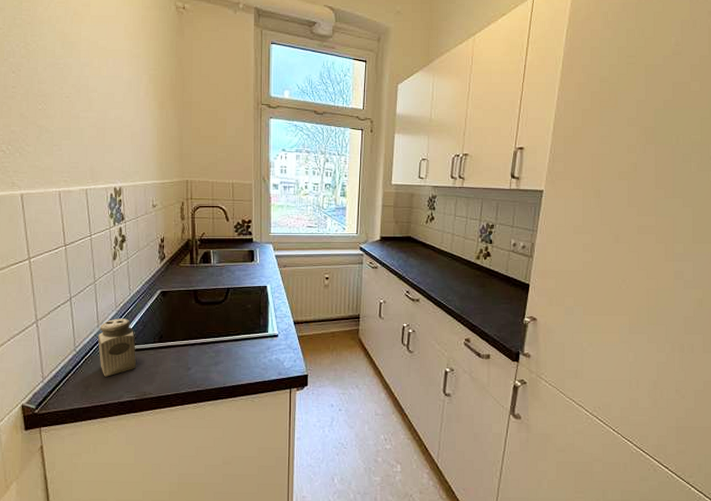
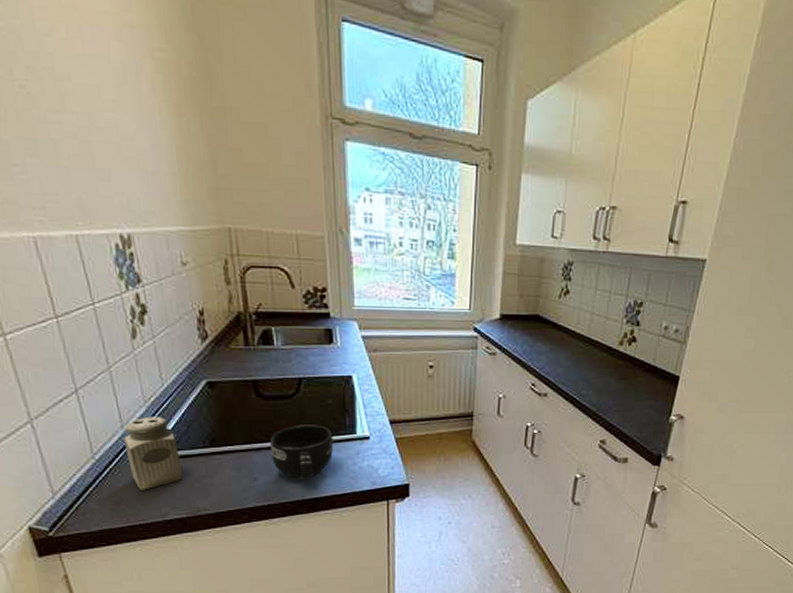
mug: none [202,325,250,370] -> present [269,424,334,480]

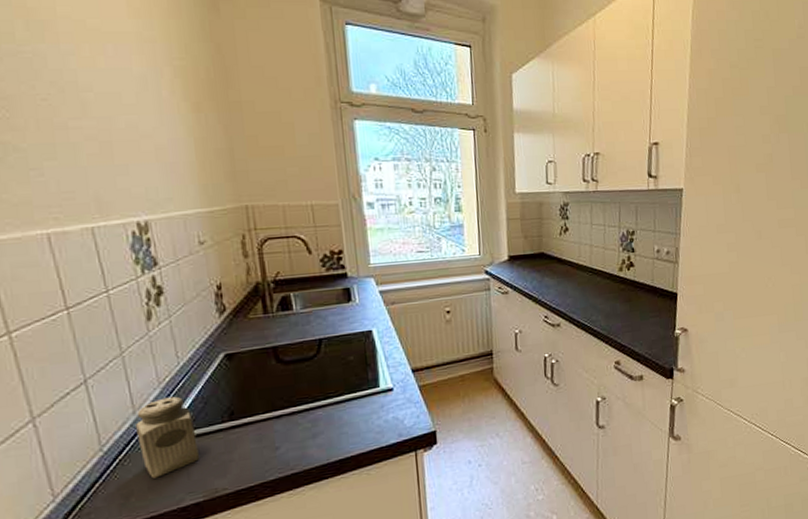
mug: present [269,424,334,480] -> none [291,383,358,443]

